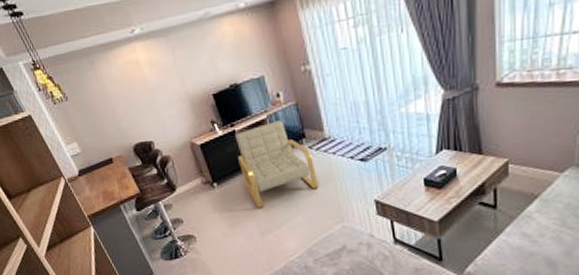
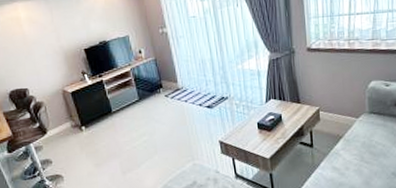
armchair: present [234,120,319,208] -> none [102,73,174,149]

